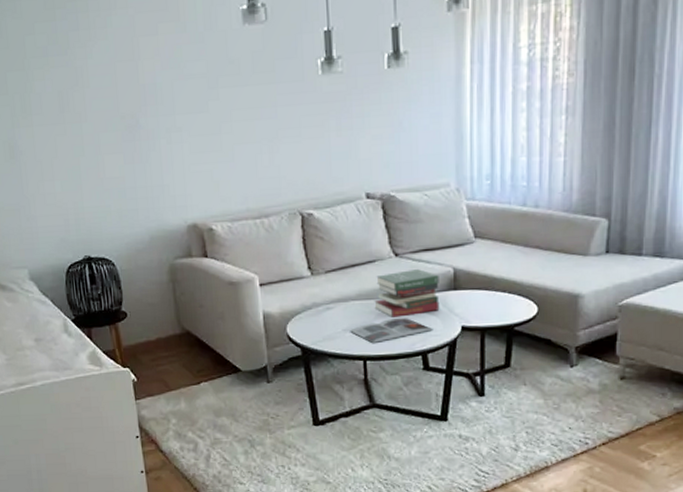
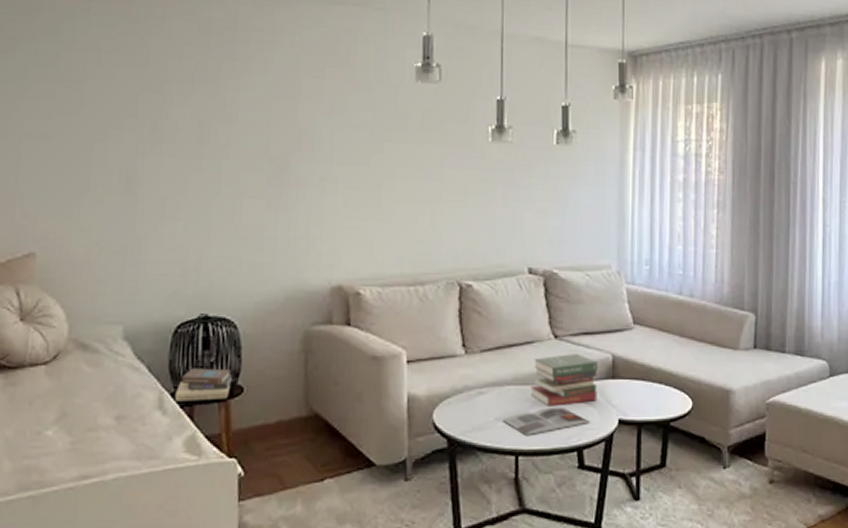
books: none [75,298,117,326] -> present [174,368,232,402]

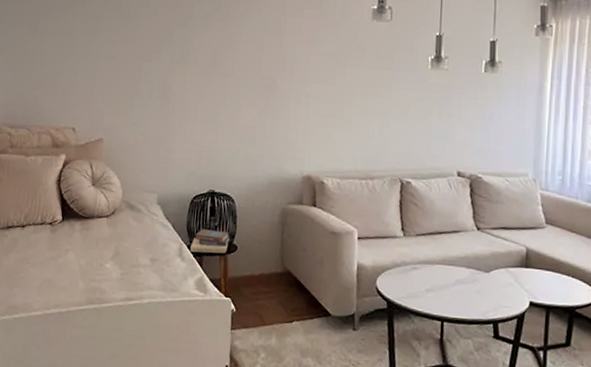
magazine: present [503,408,590,435] -> none [432,285,505,306]
books: present [530,354,598,407] -> none [455,243,513,286]

